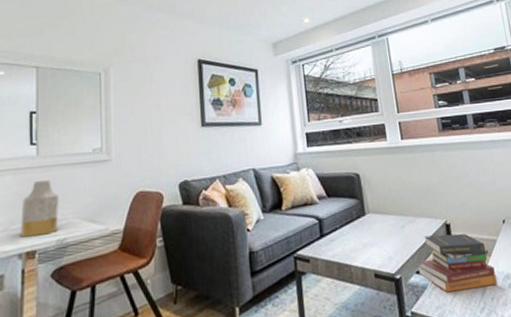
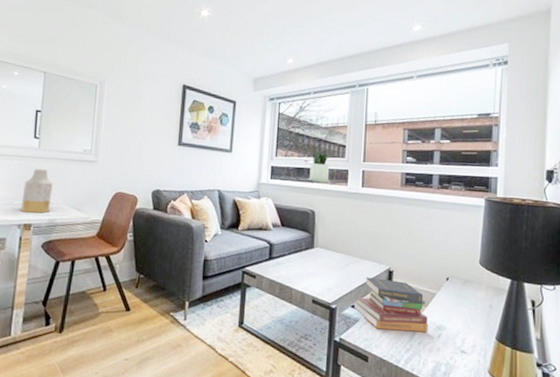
planter: none [345,107,369,143] -> present [308,150,330,183]

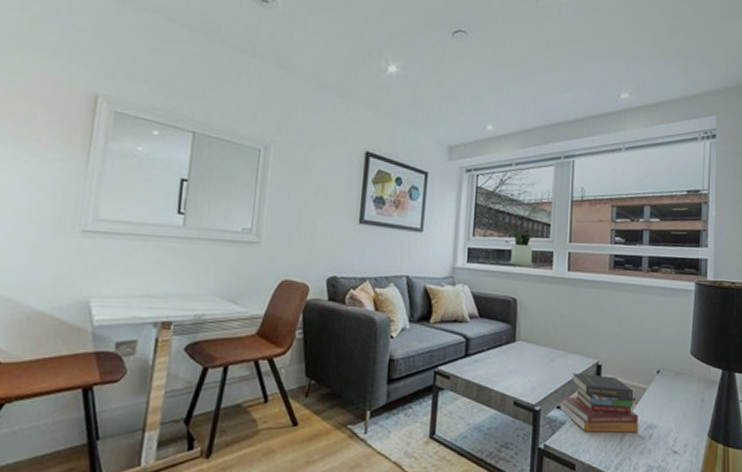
vase: present [20,169,53,214] -> none [157,252,201,309]

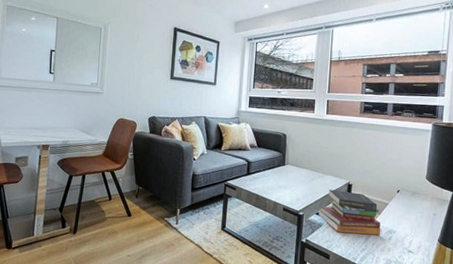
planter: present [509,229,534,267] -> none [280,83,300,111]

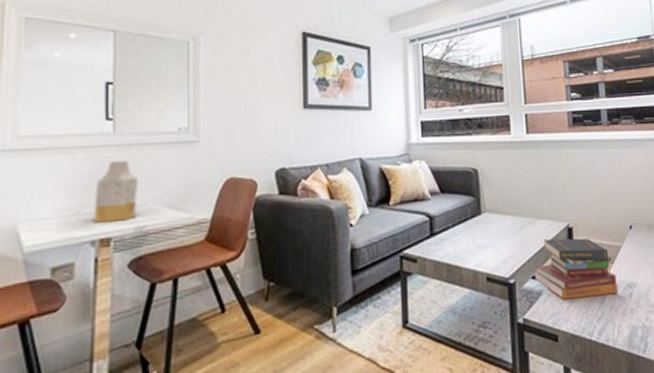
vase: none [40,99,66,136] -> present [93,160,138,224]

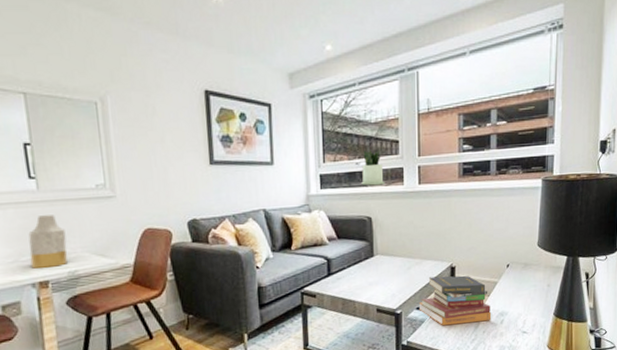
planter: none [465,95,491,135] -> present [361,149,385,186]

